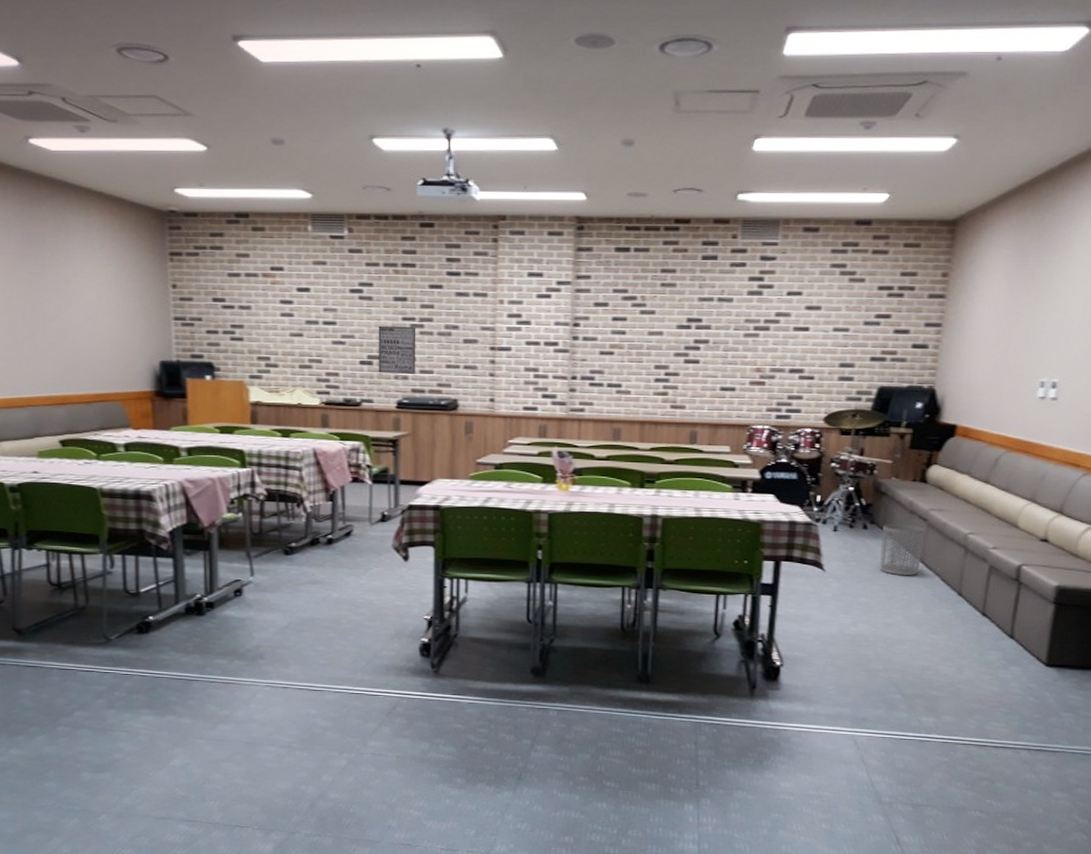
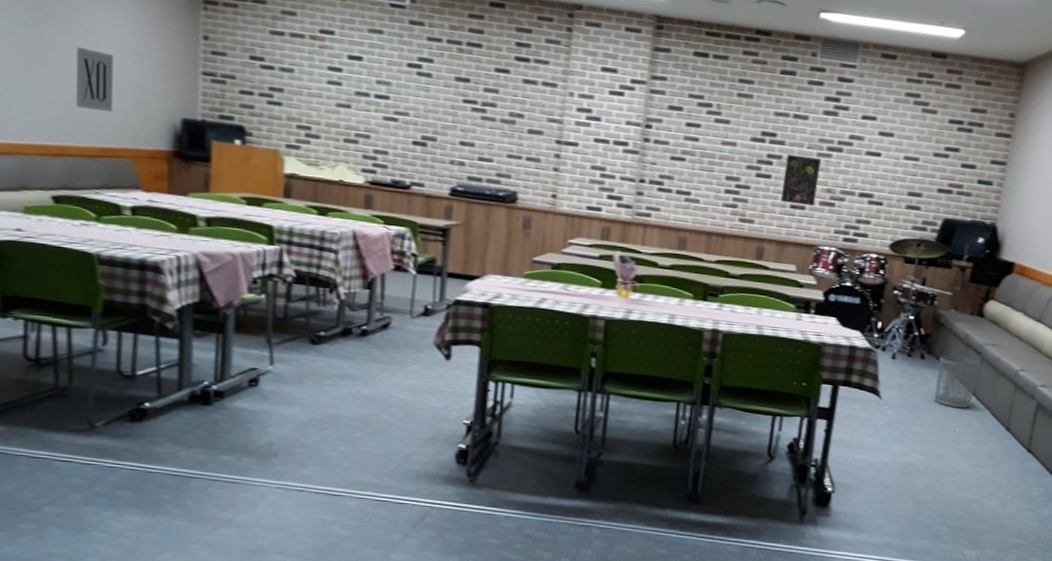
wall art: none [69,306,103,361] -> present [76,46,114,112]
wall art: present [378,325,415,374] -> none [432,105,477,161]
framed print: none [710,338,749,387] -> present [780,154,822,207]

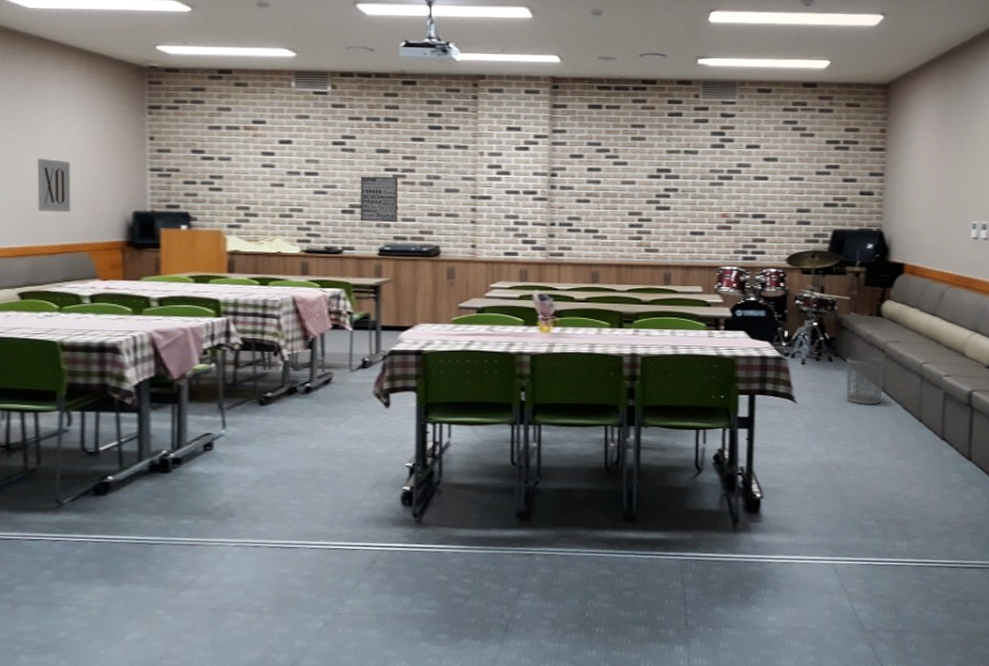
wall art: none [432,105,477,161] -> present [360,176,397,222]
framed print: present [780,154,822,207] -> none [681,186,715,232]

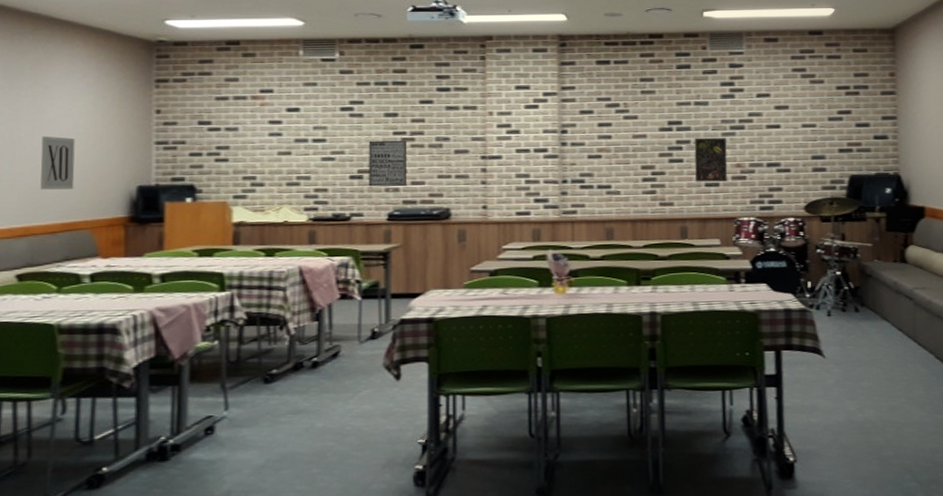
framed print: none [681,186,715,232] -> present [694,137,728,182]
waste bin: present [846,356,886,405] -> none [873,304,914,357]

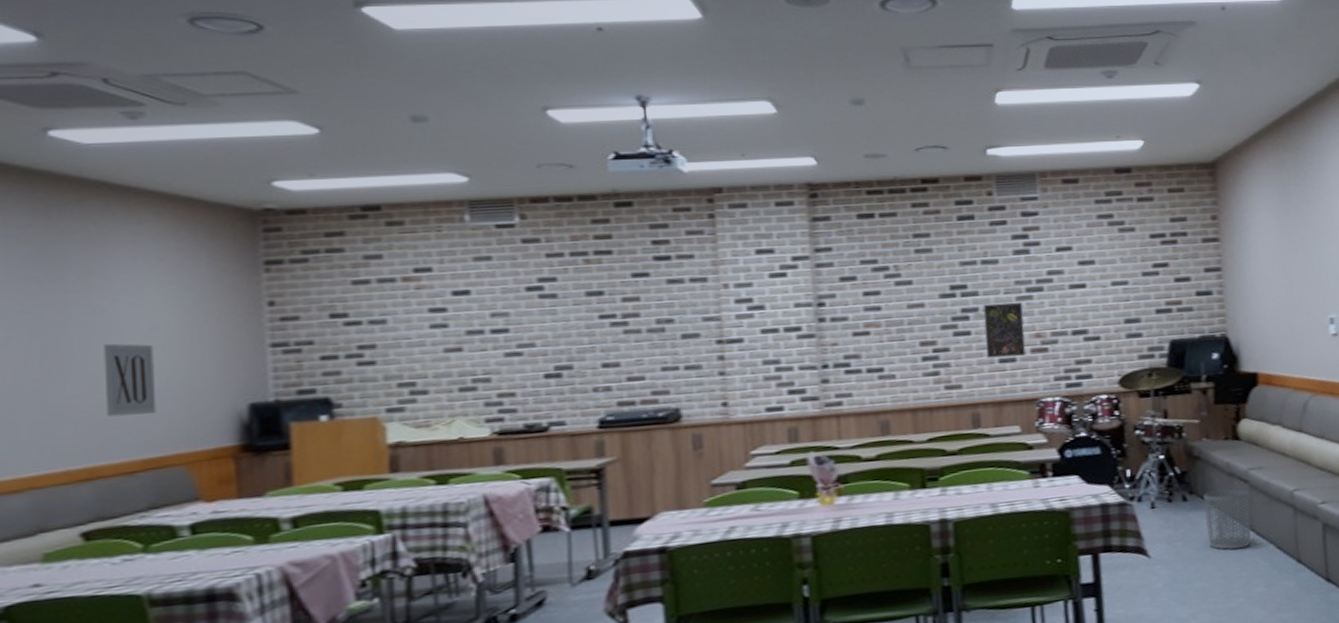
wall art: present [369,140,406,187] -> none [567,325,621,387]
waste bin: none [873,304,914,357] -> present [1203,489,1251,550]

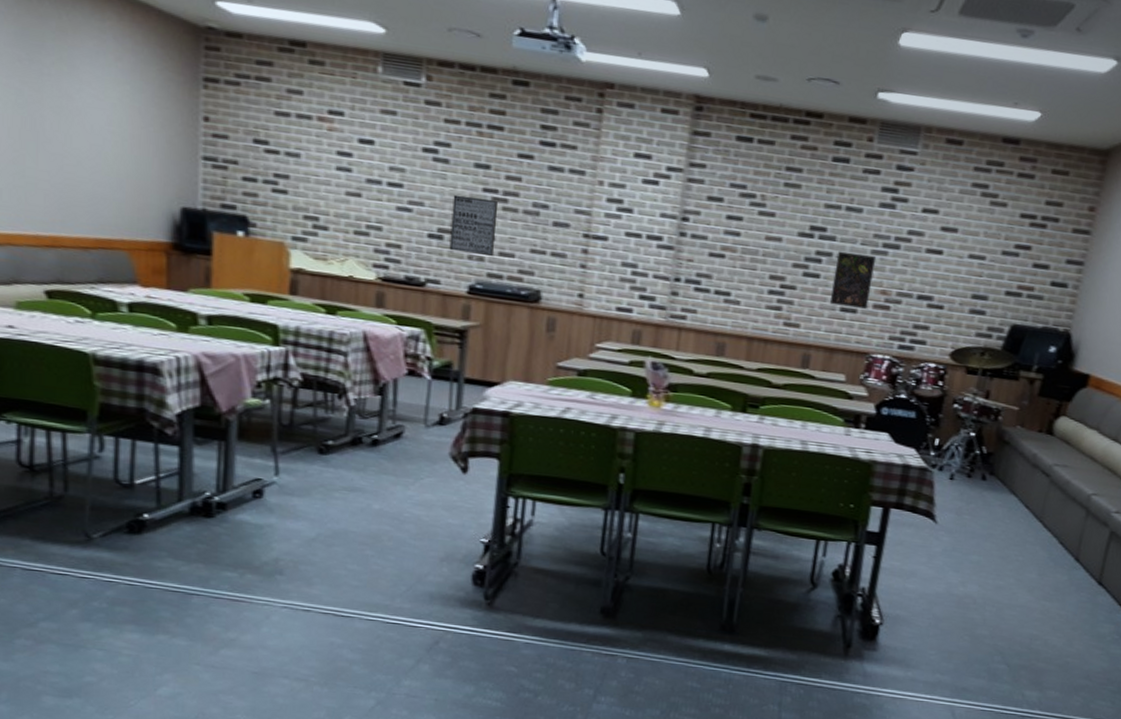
wall art: present [104,343,157,417] -> none [69,128,109,199]
wall art: none [567,325,621,387] -> present [449,194,497,256]
waste bin: present [1203,489,1251,550] -> none [995,476,1049,536]

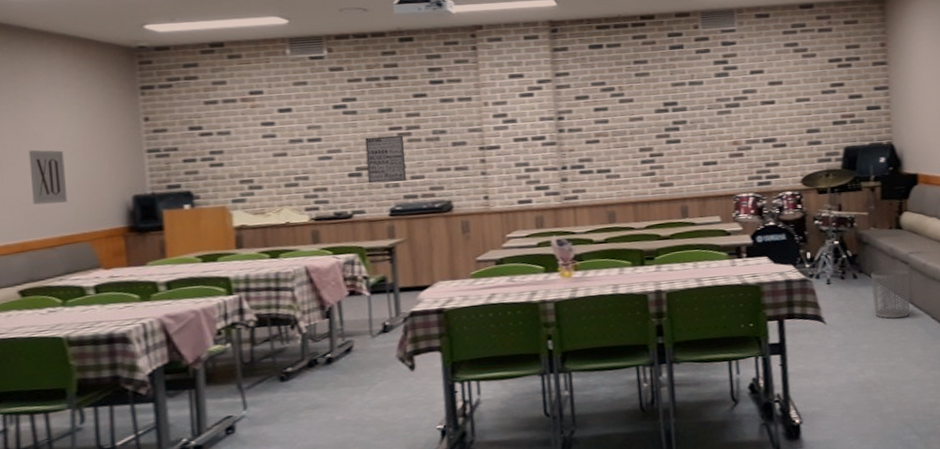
wall art: none [69,128,109,199] -> present [29,149,68,205]
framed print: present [829,251,877,310] -> none [690,115,725,162]
waste bin: none [995,476,1049,536] -> present [870,269,910,319]

